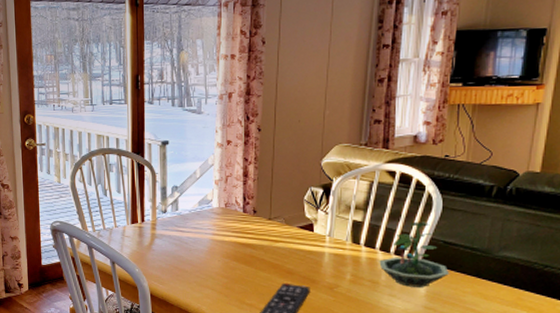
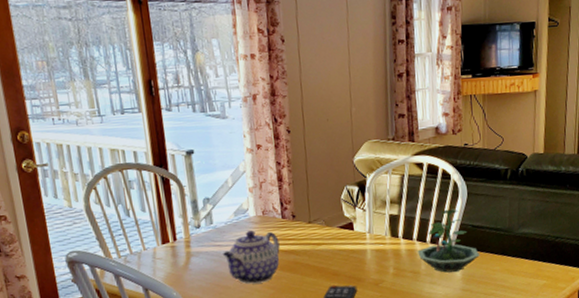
teapot: none [183,221,238,271] -> present [222,230,280,284]

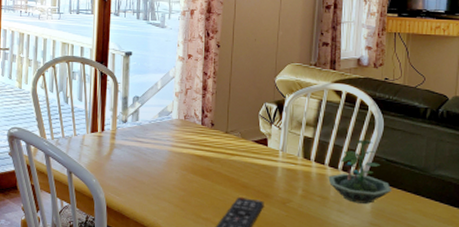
teapot: present [222,230,280,284] -> none [142,132,196,183]

